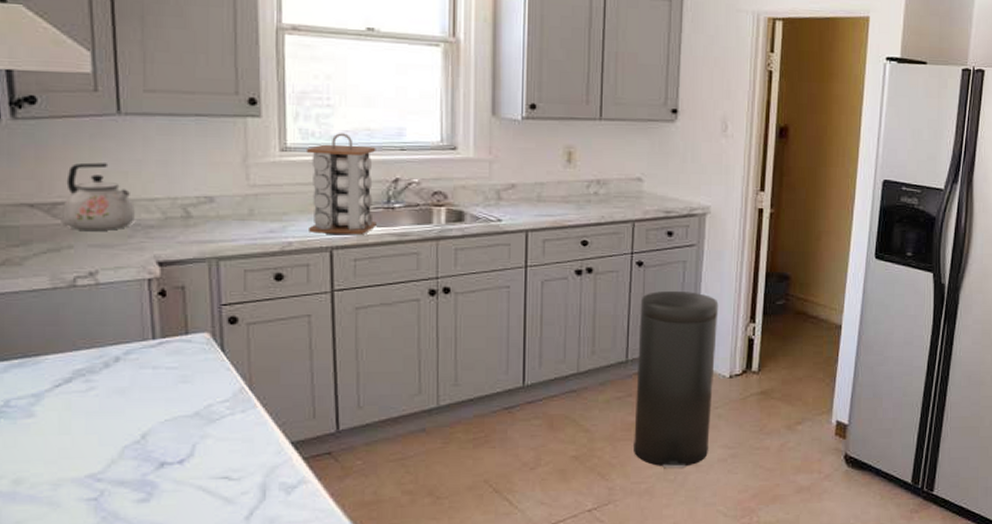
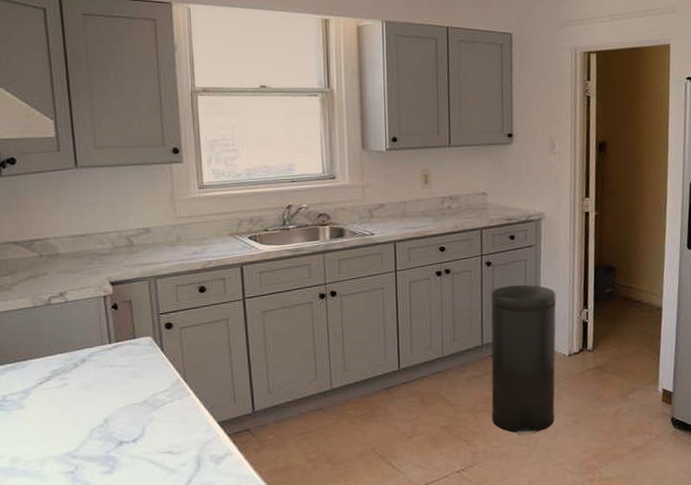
kettle: present [62,162,136,231] -> none [38,206,93,260]
spice rack: present [306,133,377,235] -> none [218,171,276,254]

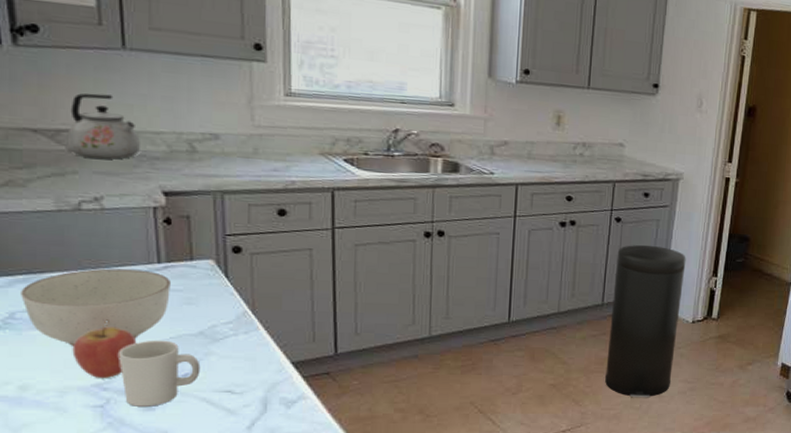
bowl: none [10,350,120,421] -> present [21,268,170,346]
kettle: none [38,206,93,260] -> present [67,93,142,160]
fruit: none [48,396,96,448] -> present [72,319,137,378]
mug: none [83,410,146,471] -> present [119,340,201,407]

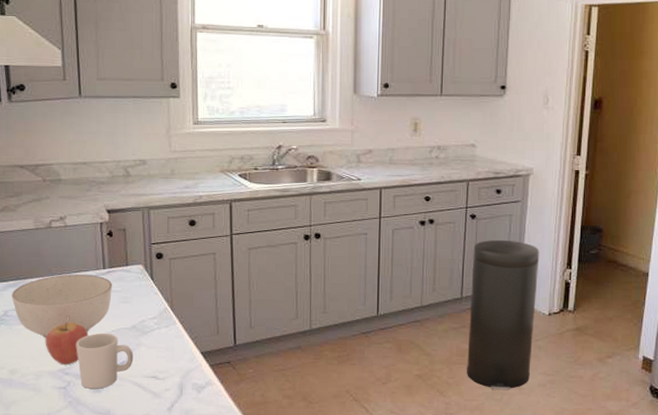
kettle: present [67,93,142,160] -> none [42,134,92,186]

